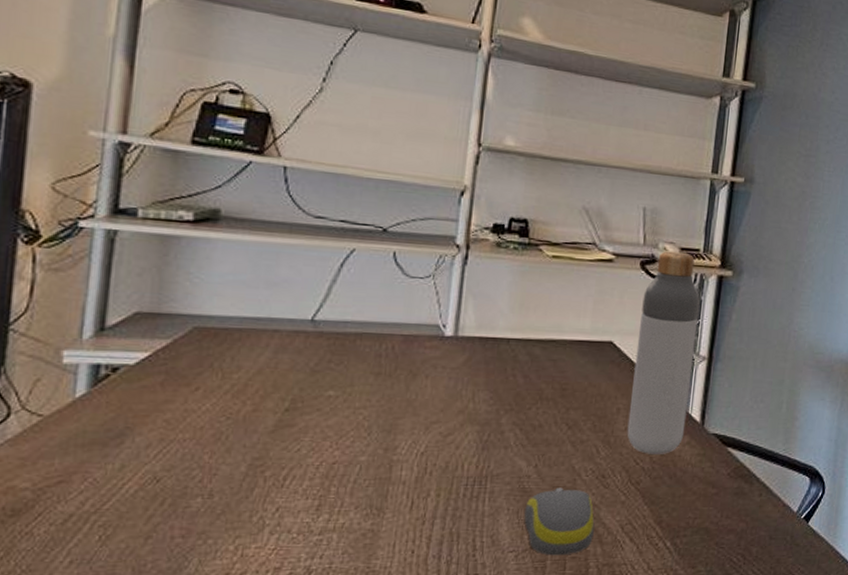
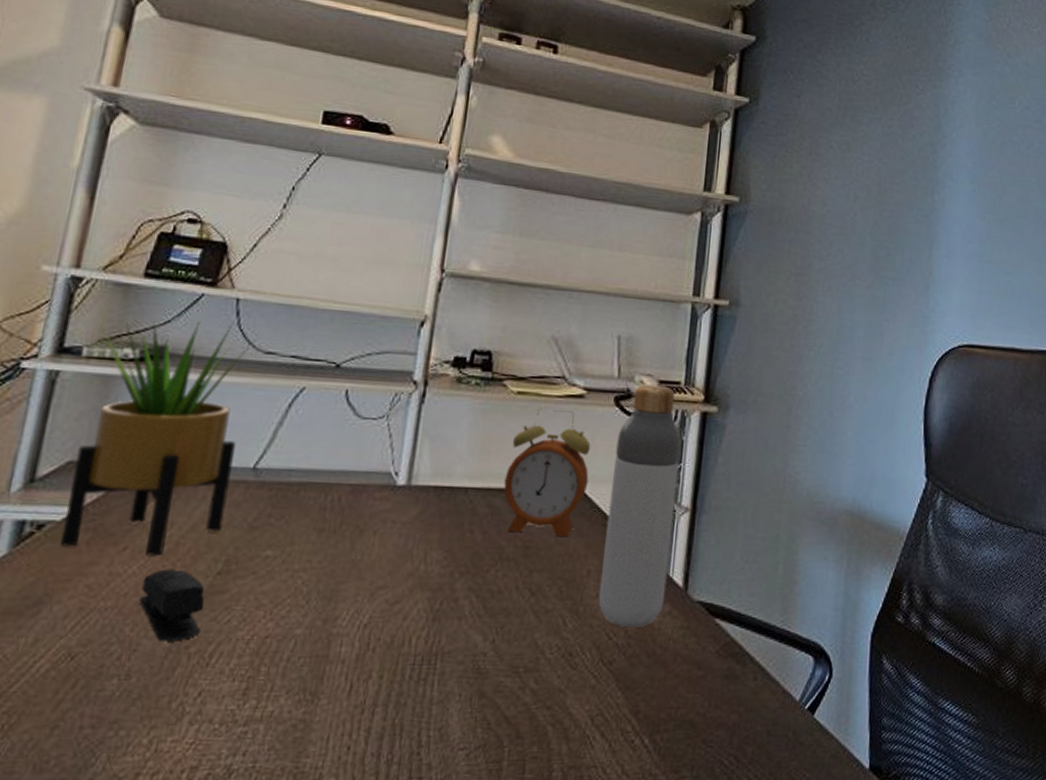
potted plant: none [135,186,305,396] -> present [60,321,255,556]
stapler: none [215,406,276,467] -> present [140,569,205,641]
computer mouse: present [524,487,595,556] -> none [478,668,560,755]
alarm clock: none [542,270,620,380] -> present [503,408,591,536]

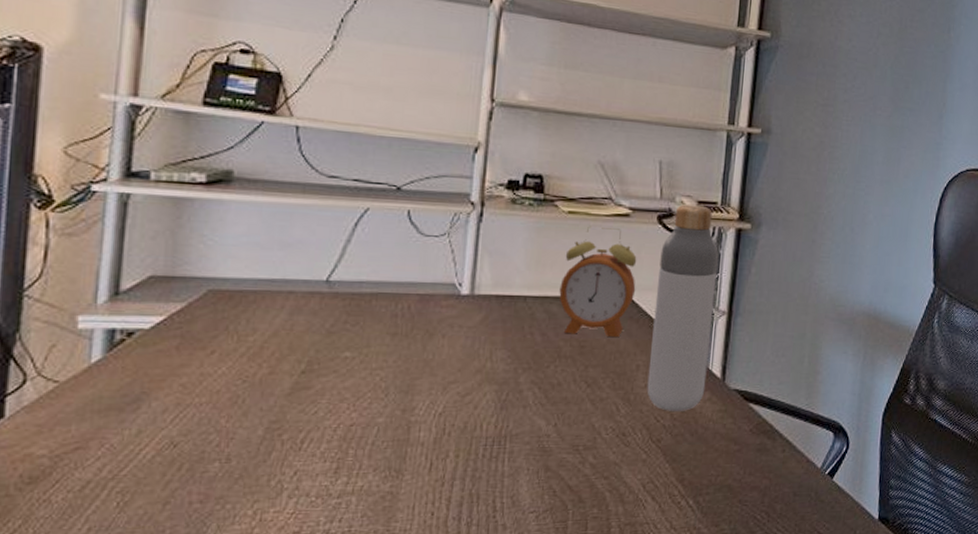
potted plant: present [60,321,255,556] -> none [151,147,317,359]
stapler: present [140,569,205,641] -> none [232,369,293,430]

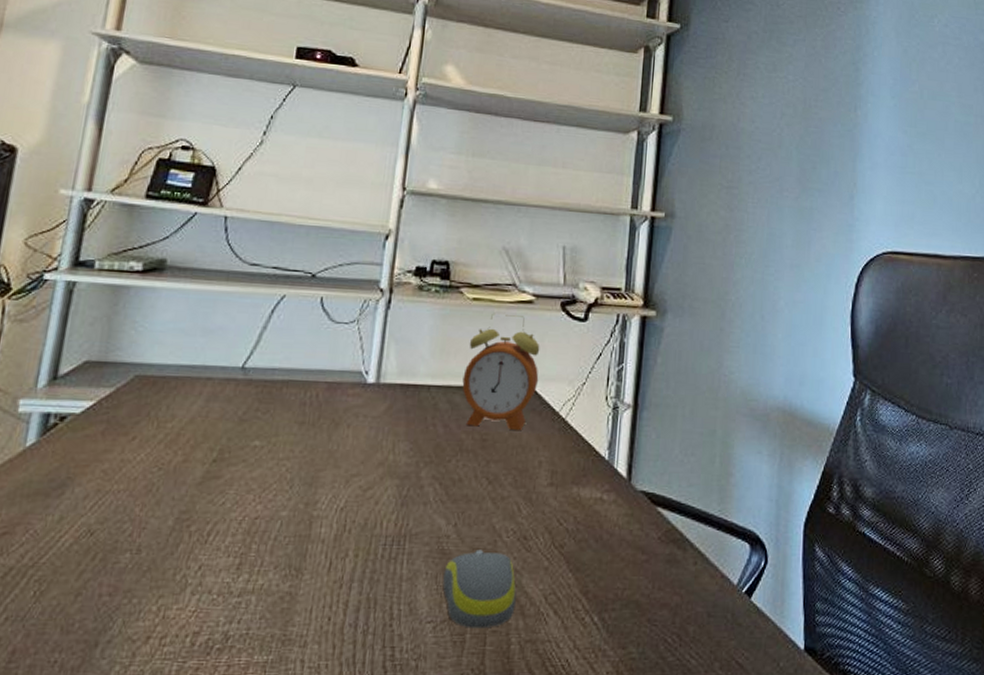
computer mouse: none [544,446,616,516] -> present [442,549,517,629]
bottle: present [647,204,719,411] -> none [549,291,623,514]

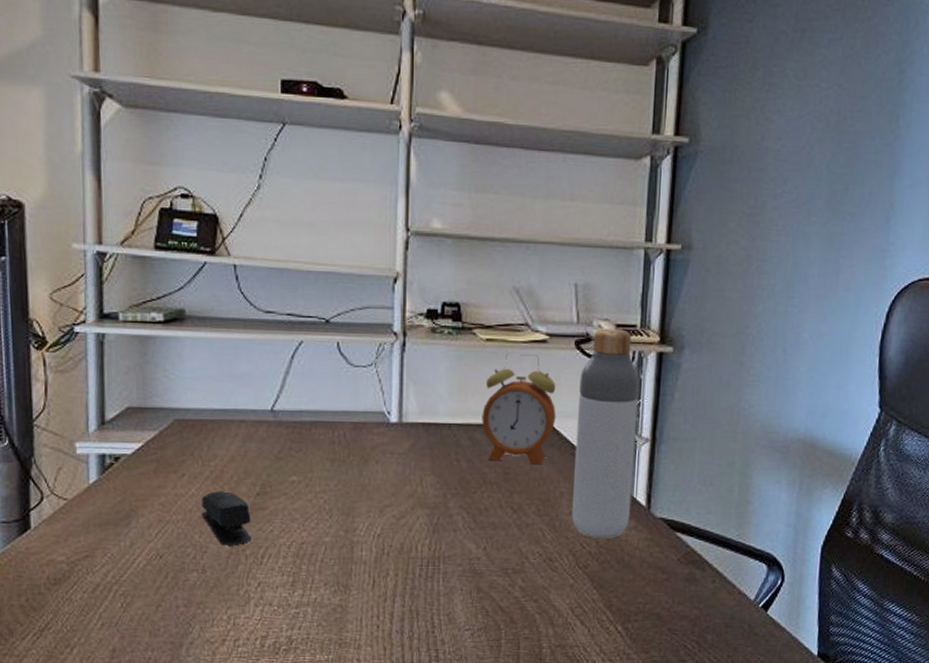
stapler: none [147,457,203,521] -> present [202,491,252,546]
computer mouse: present [442,549,517,629] -> none [477,570,545,635]
bottle: none [549,291,623,514] -> present [571,328,639,539]

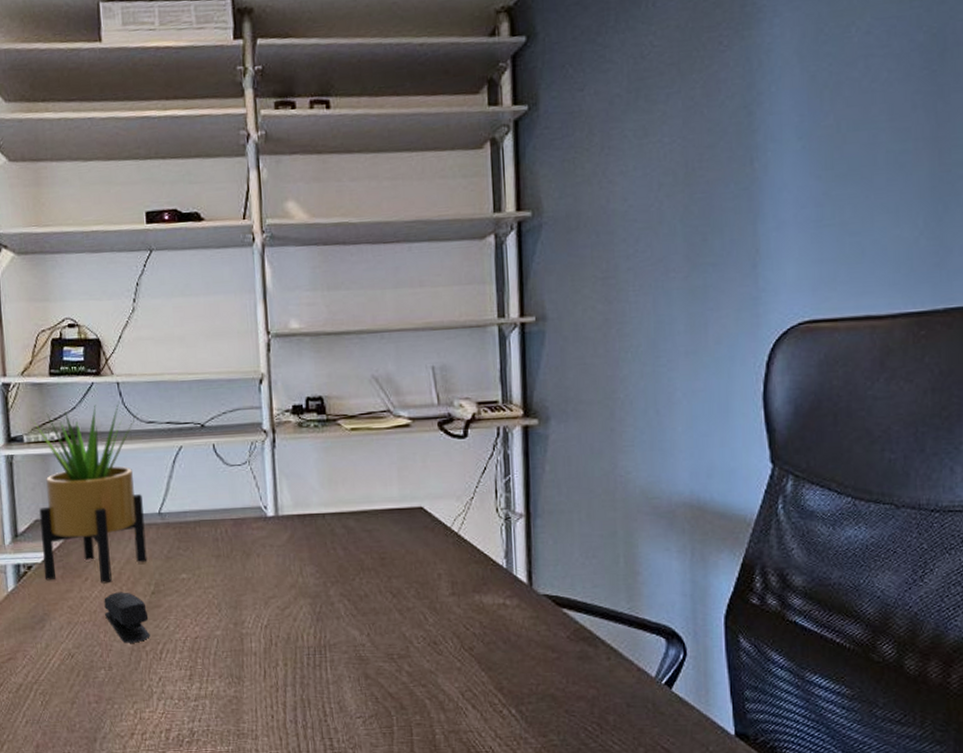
potted plant: none [130,287,255,481] -> present [32,404,148,584]
alarm clock: present [482,353,556,464] -> none [353,440,427,547]
bottle: present [571,328,639,539] -> none [446,406,512,619]

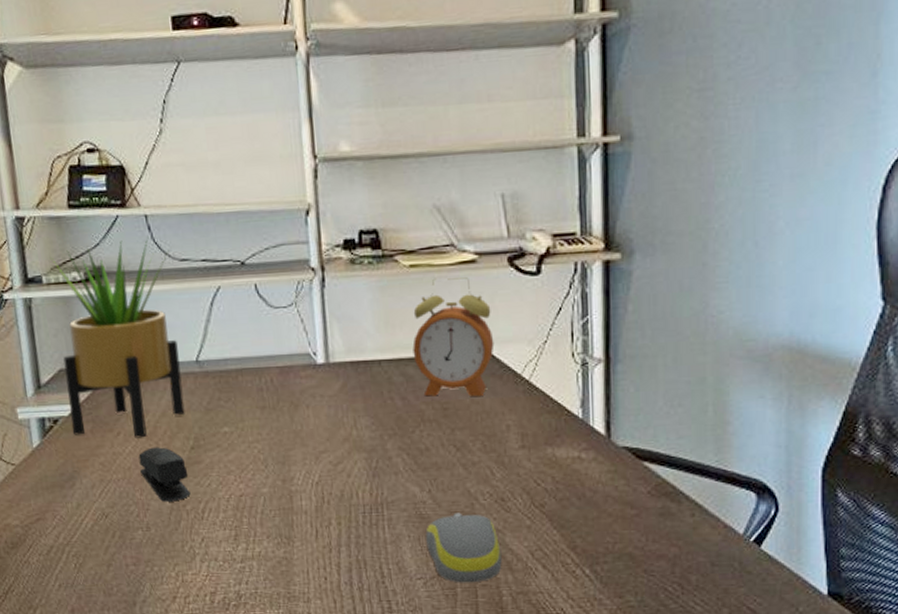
alarm clock: none [353,440,427,547] -> present [412,277,495,396]
computer mouse: none [365,655,435,722] -> present [426,513,502,583]

